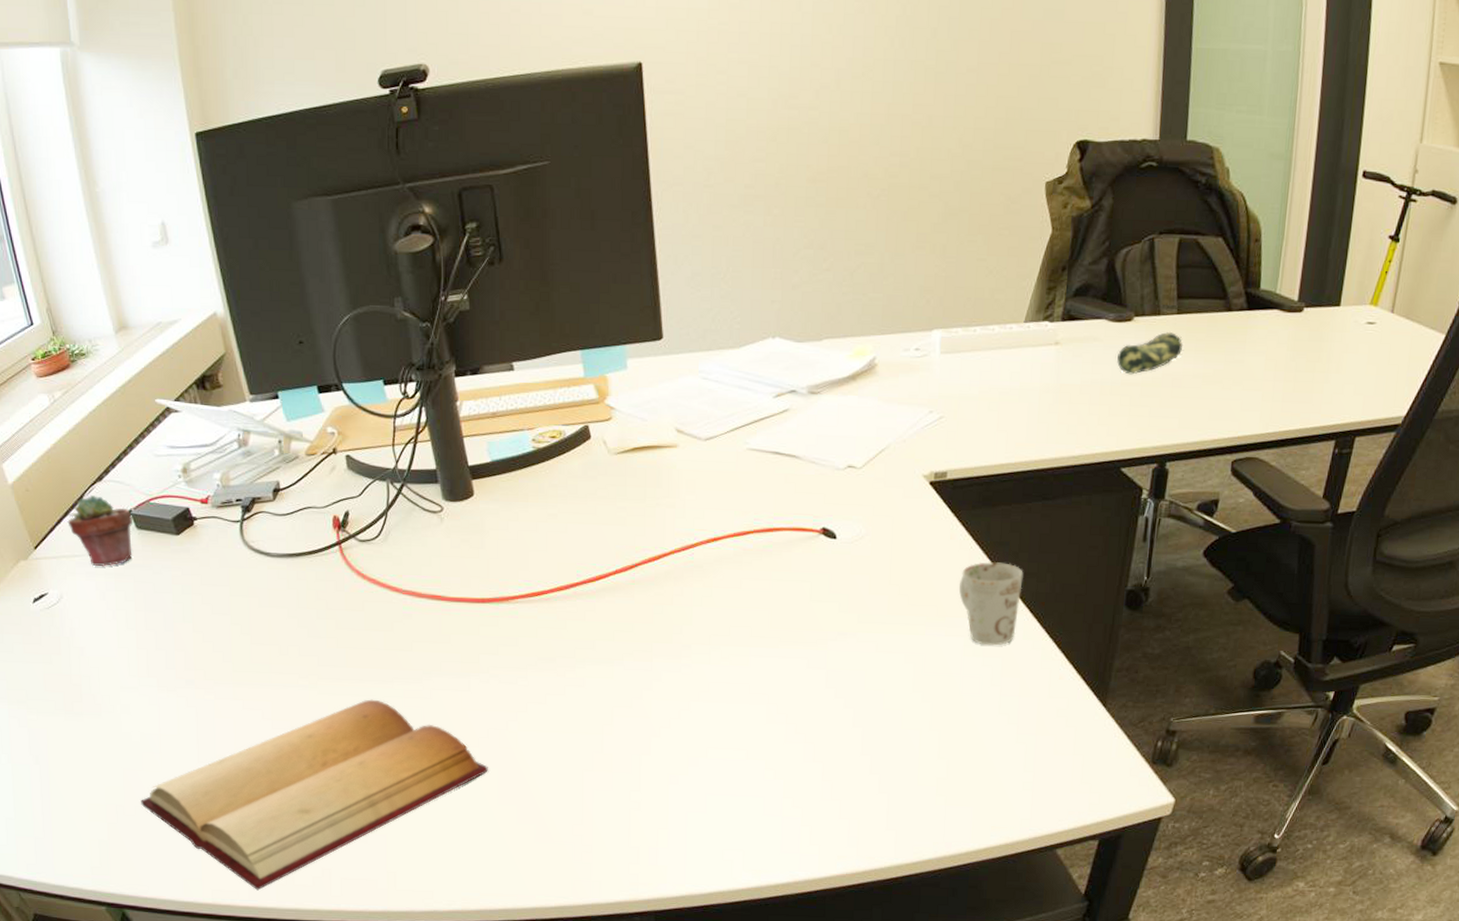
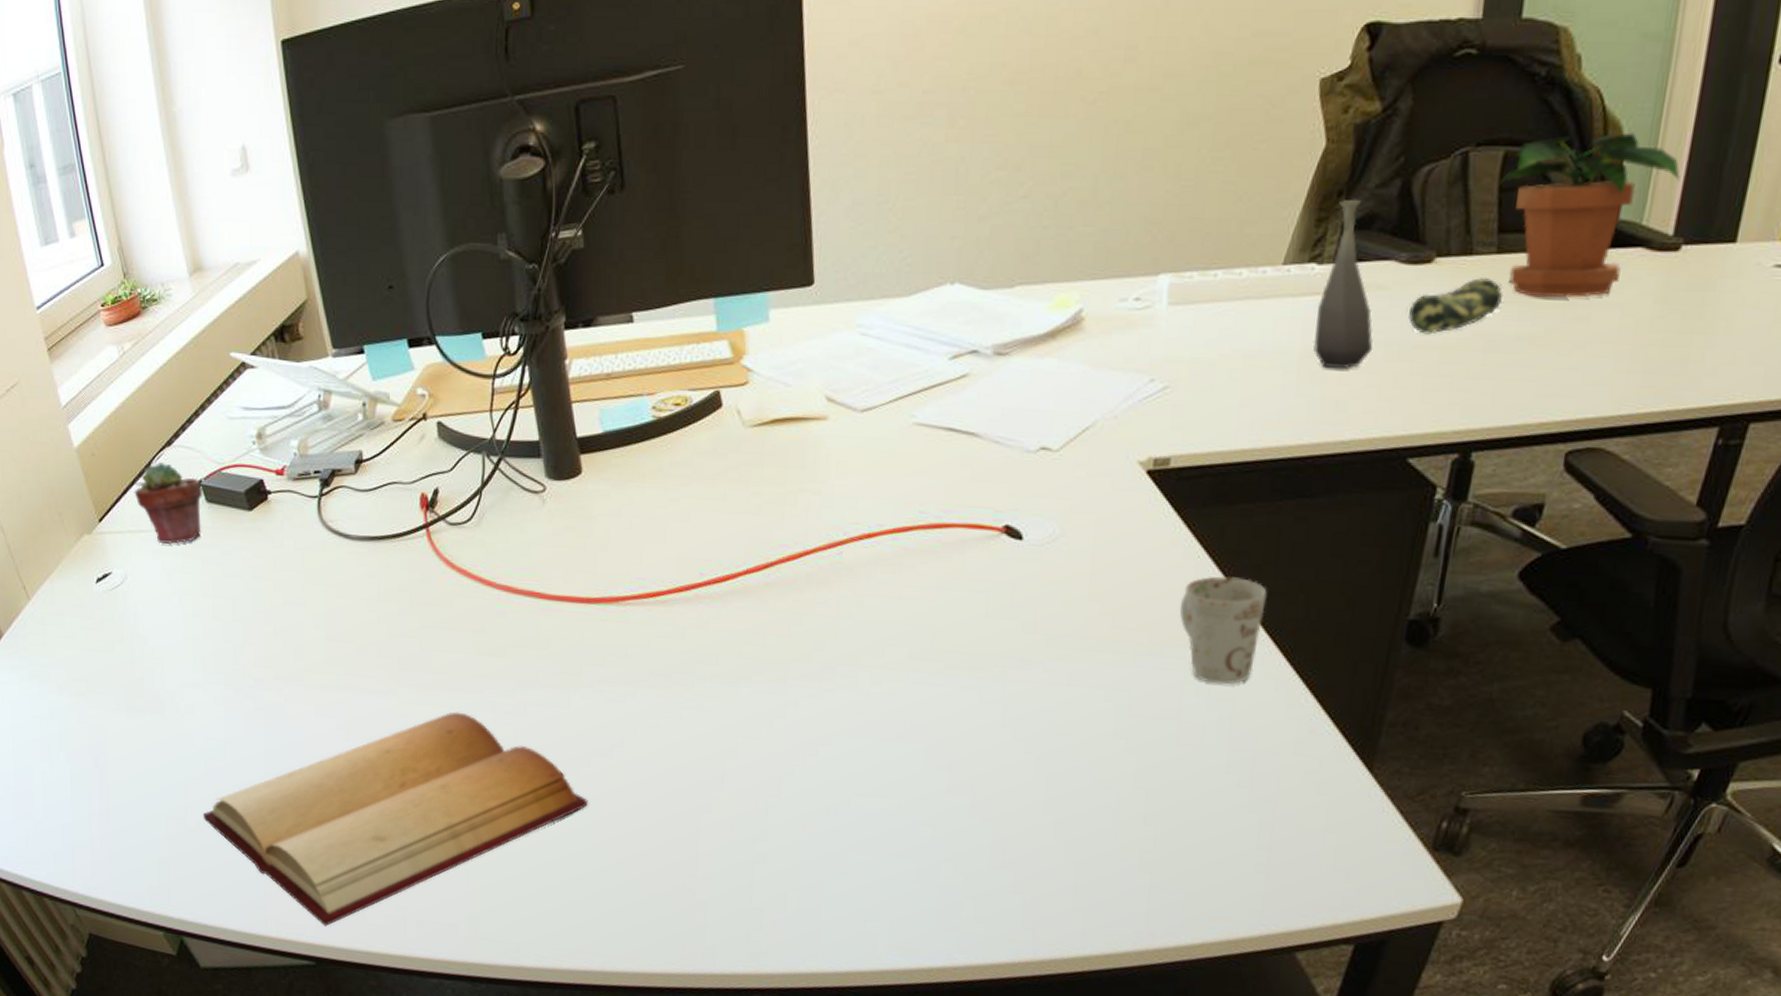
bottle: none [1049,273,1093,402] -> present [1313,199,1373,370]
potted plant: none [1176,225,1301,348] -> present [1499,132,1680,299]

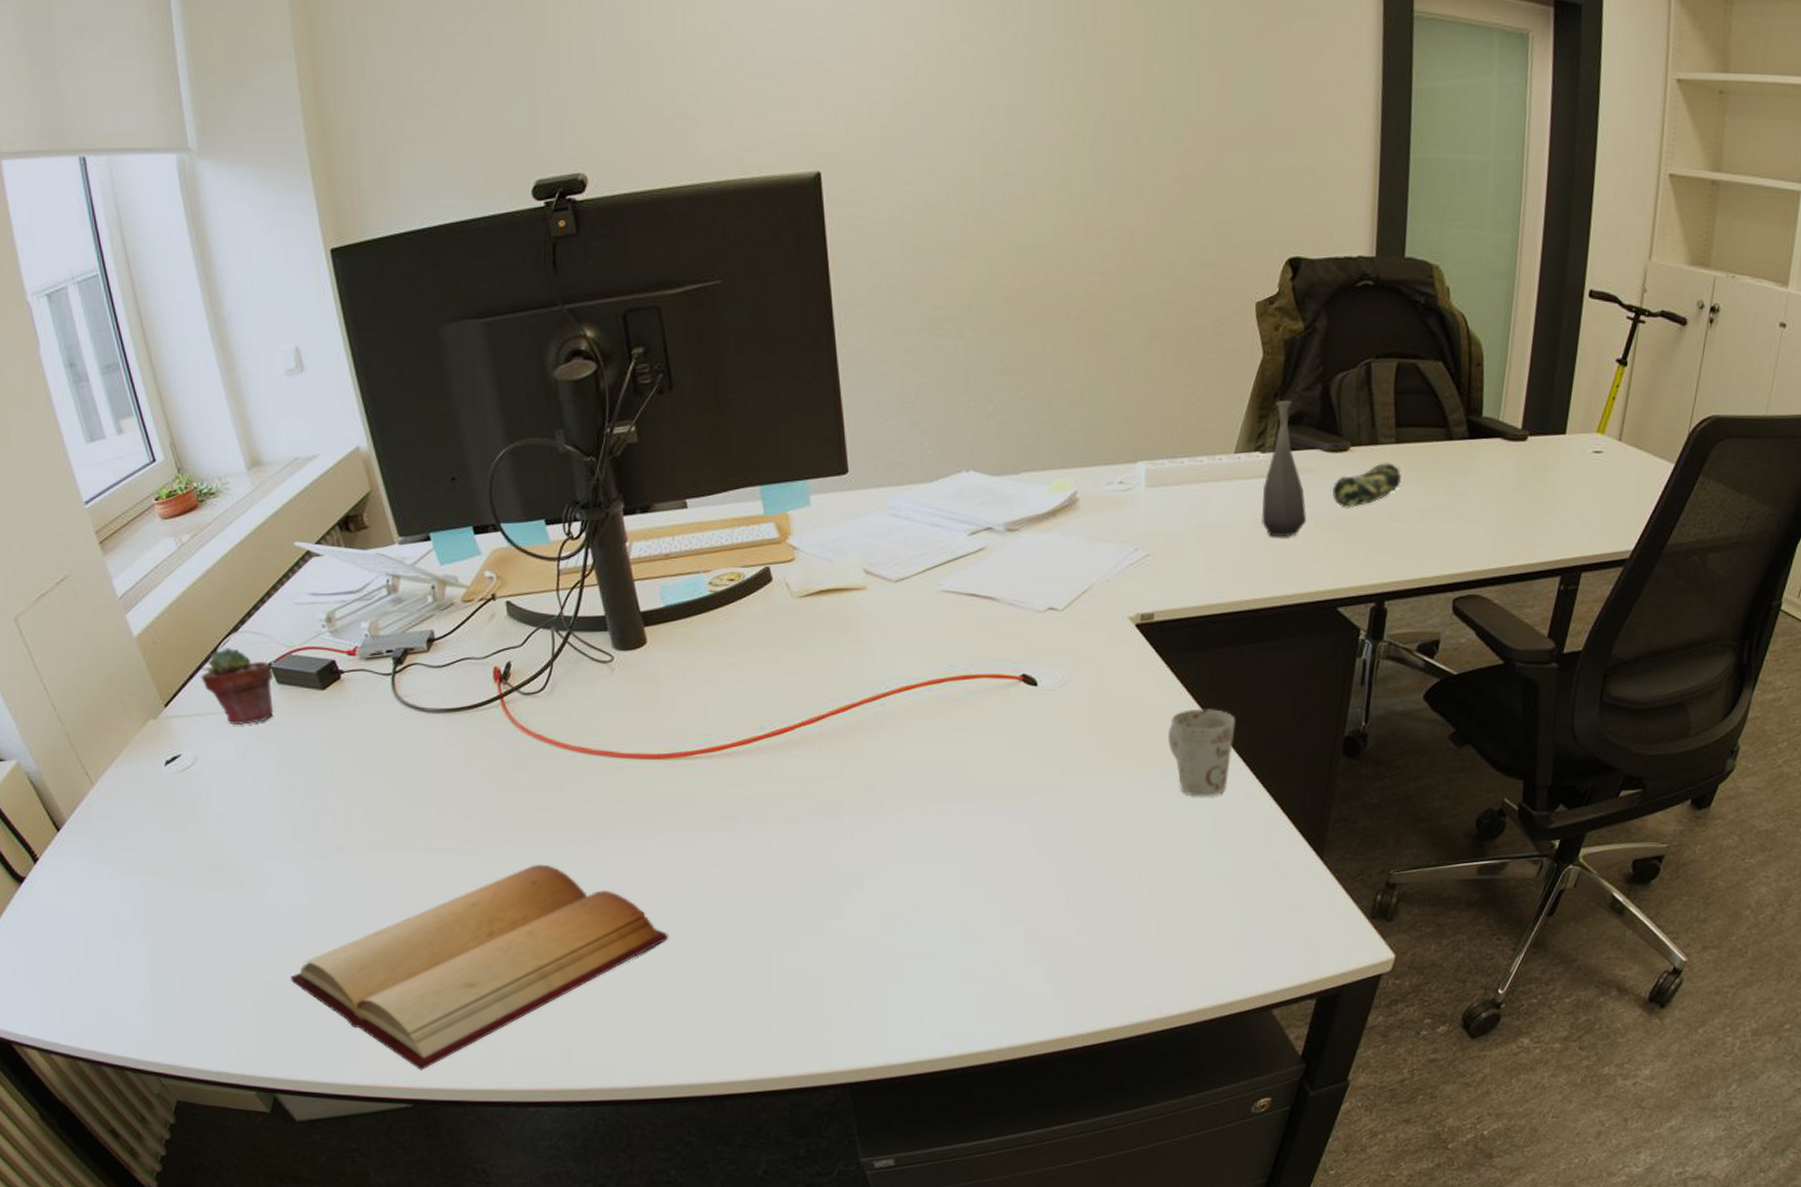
potted plant: present [1499,132,1680,299] -> none [1394,349,1524,479]

